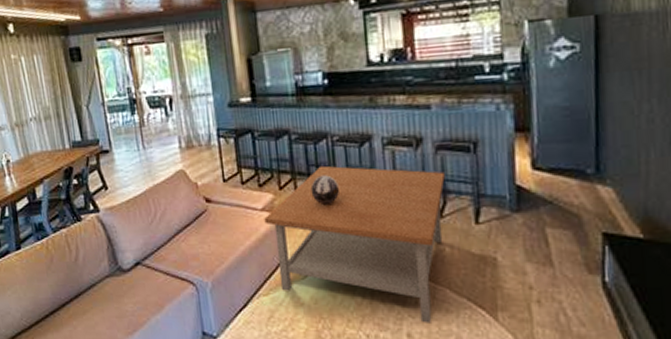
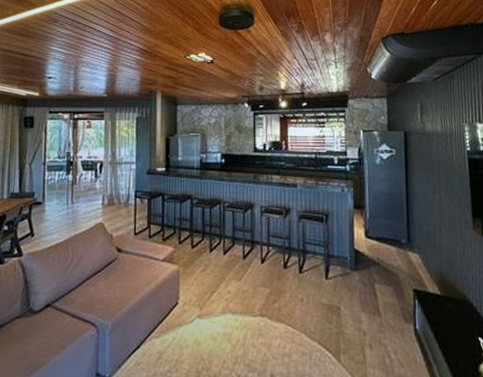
coffee table: present [264,165,445,323] -> none [164,226,305,365]
decorative sphere: present [310,175,339,204] -> none [204,234,226,258]

